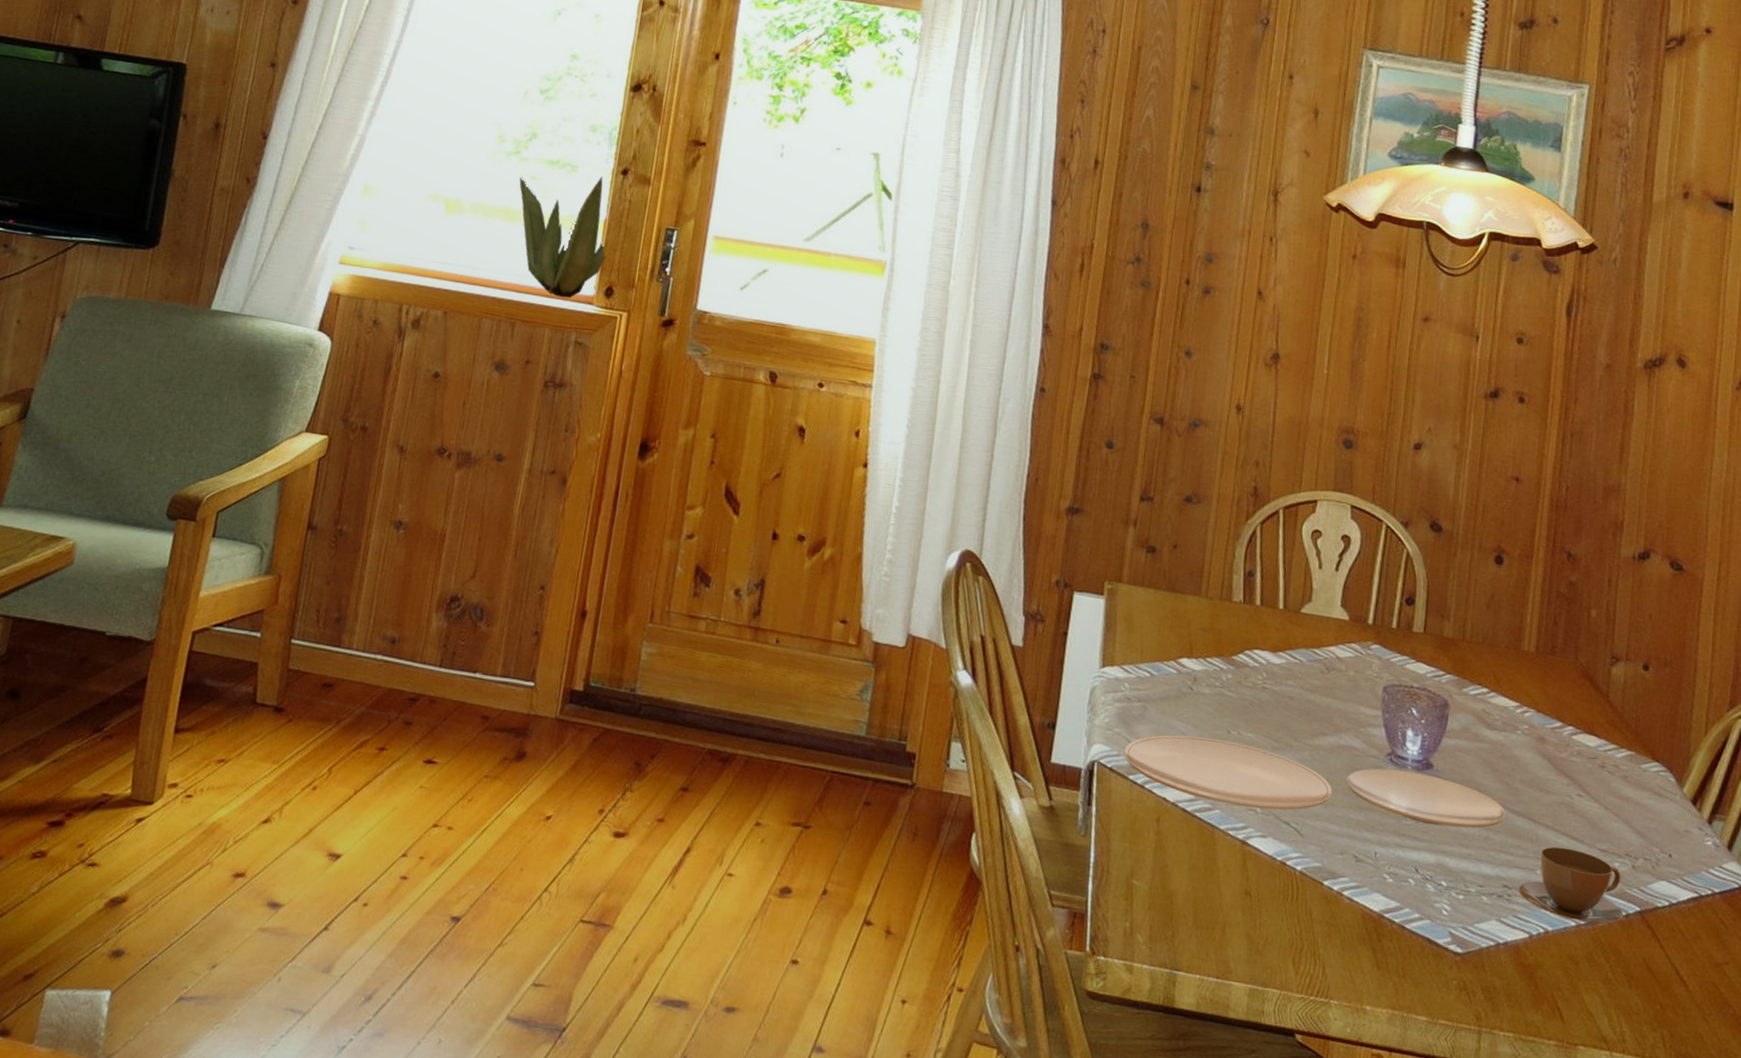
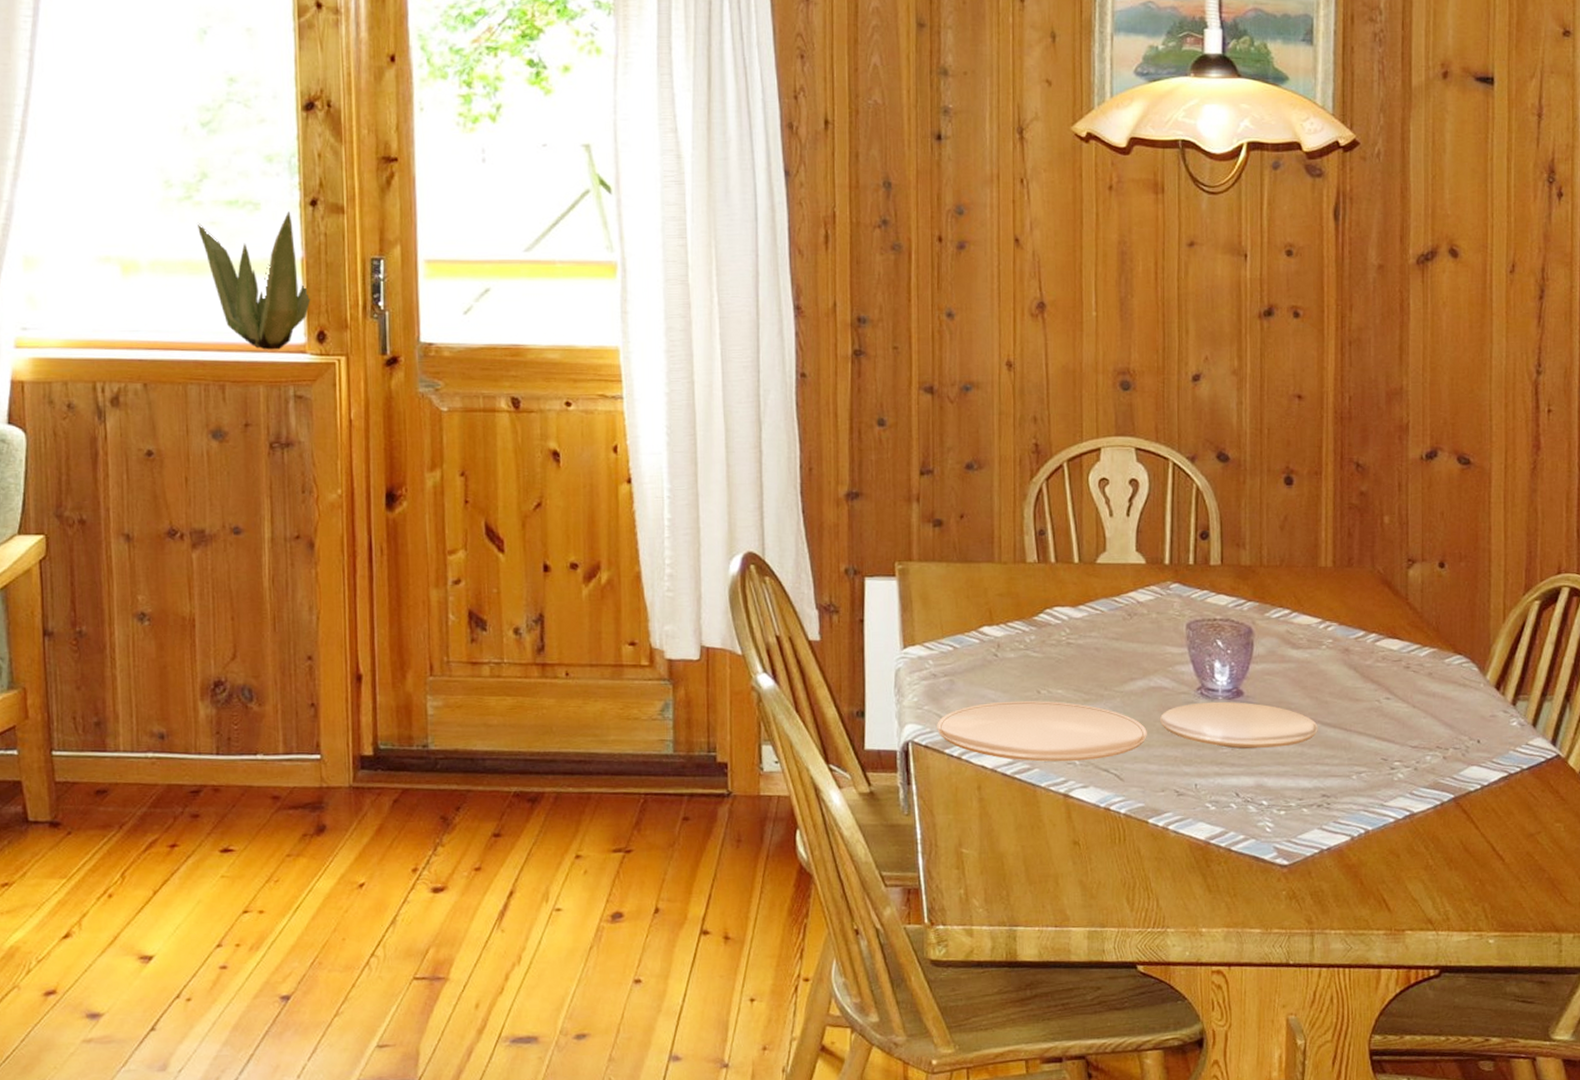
teacup: present [1518,846,1624,924] -> none [1337,750,1439,817]

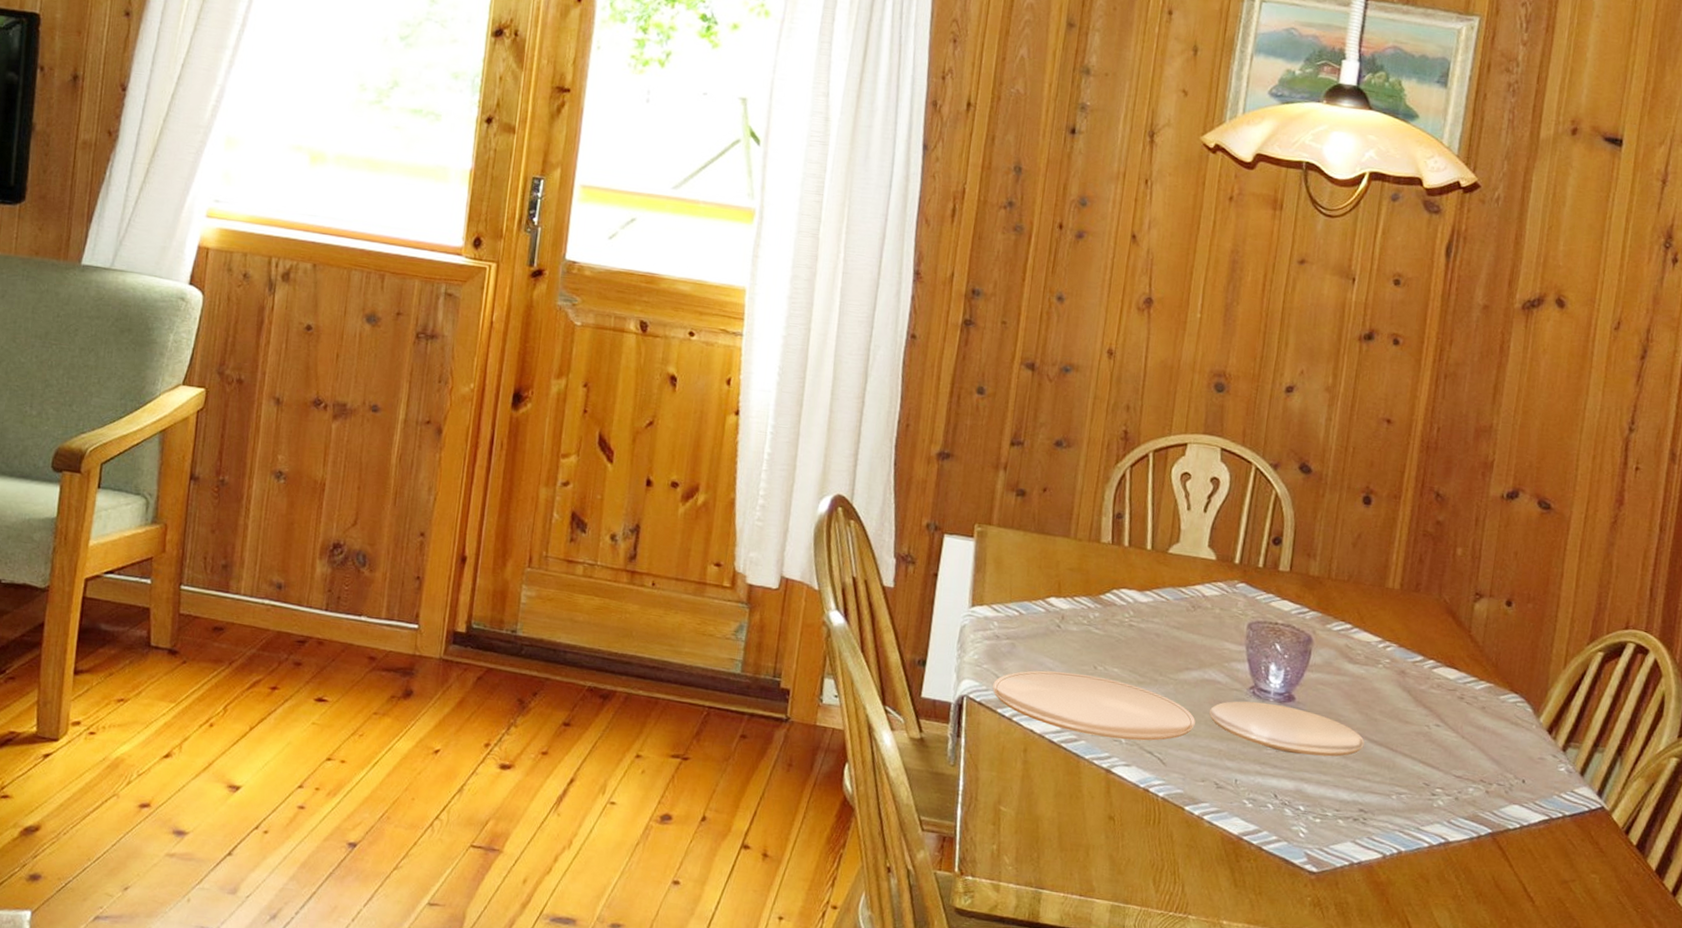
plant: present [198,211,311,350] -> none [382,125,473,250]

